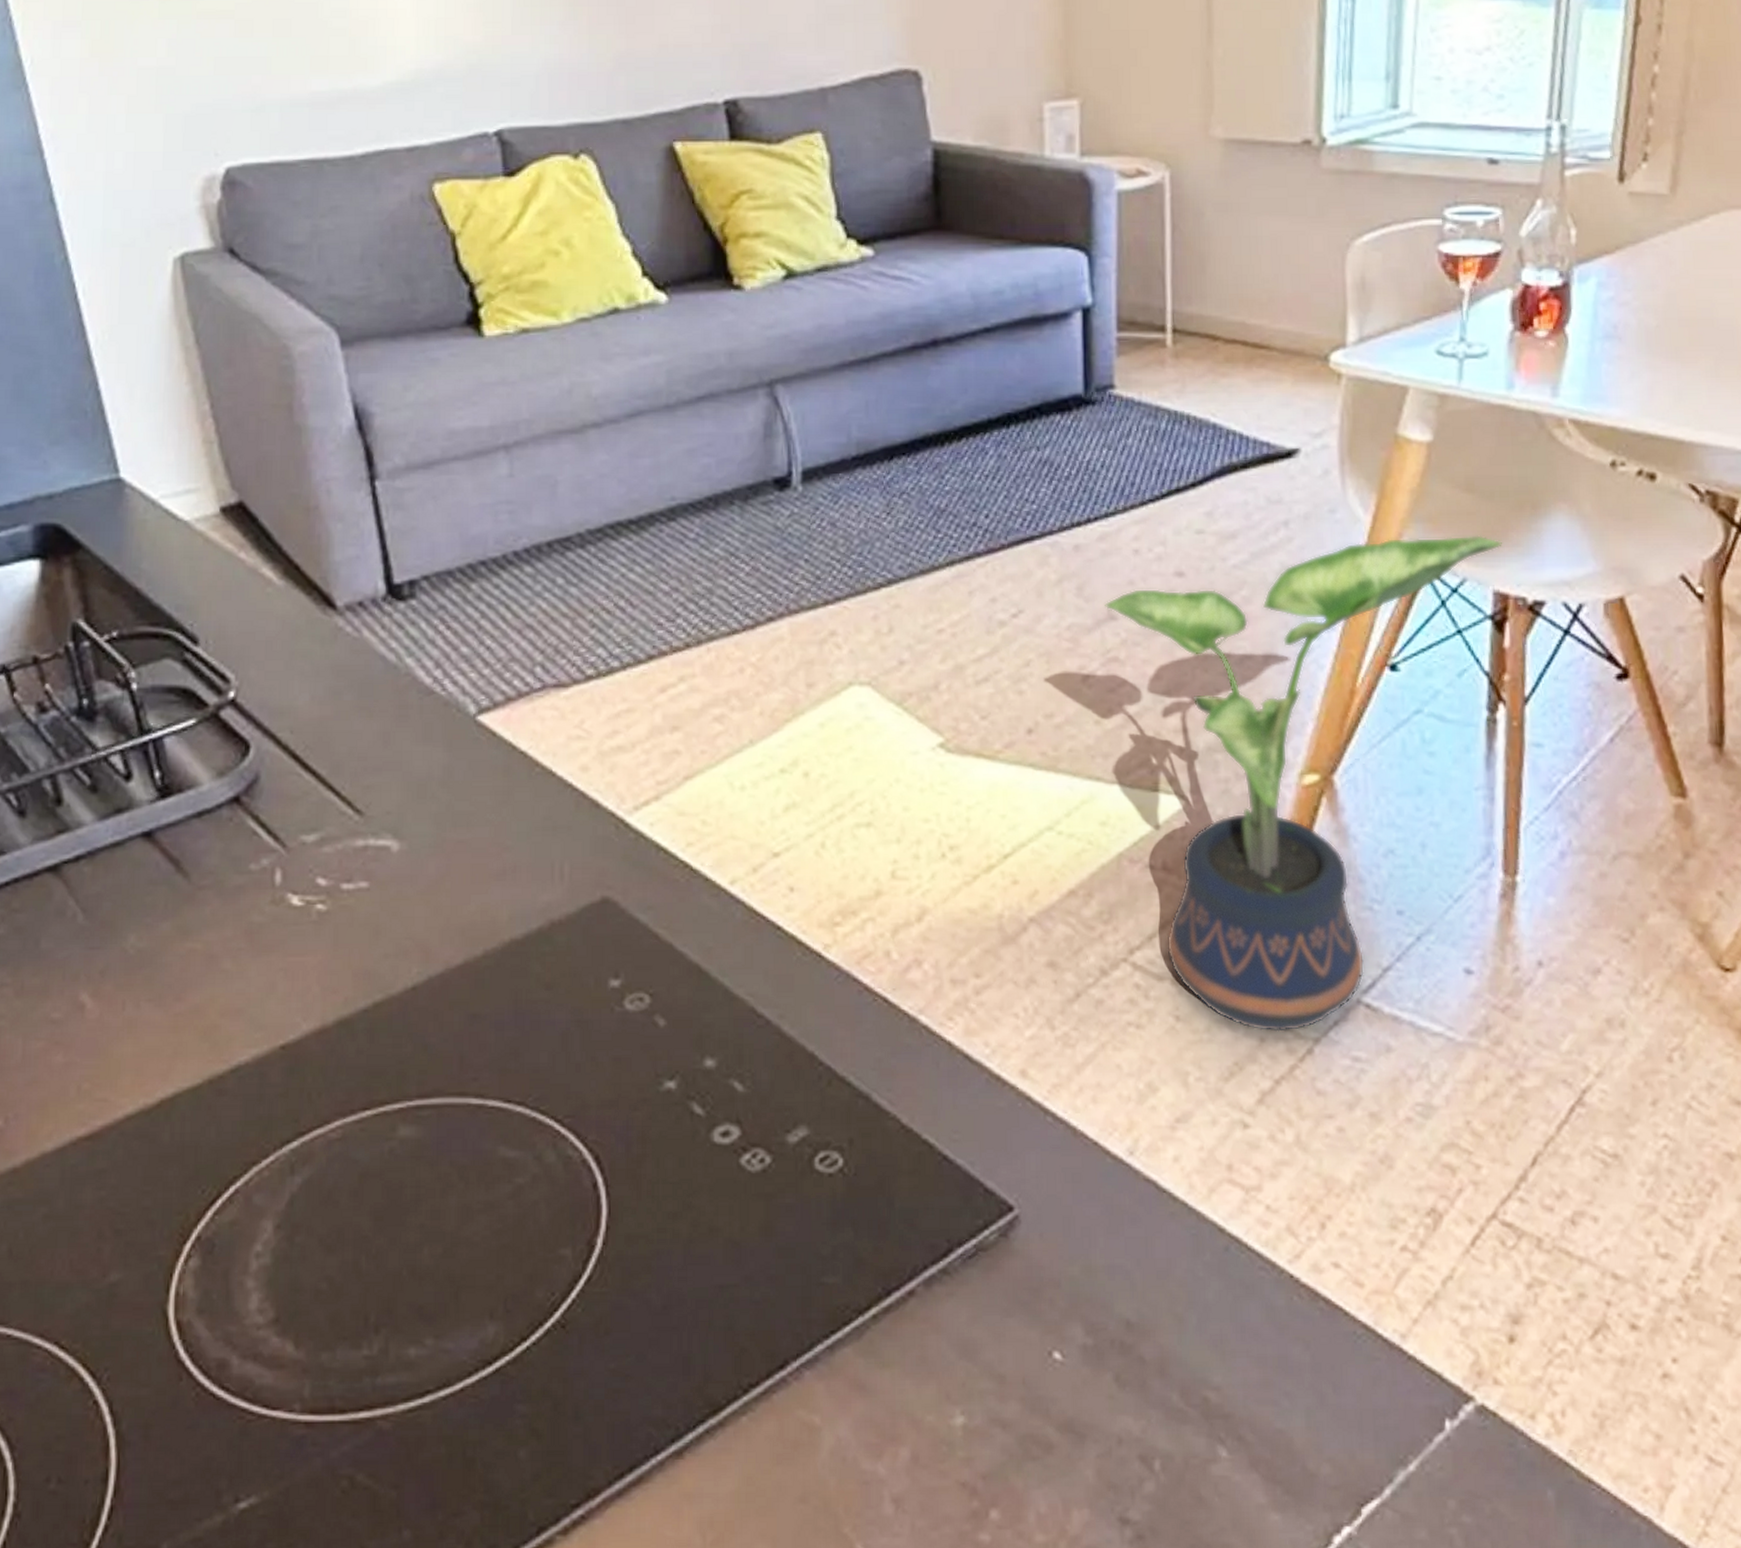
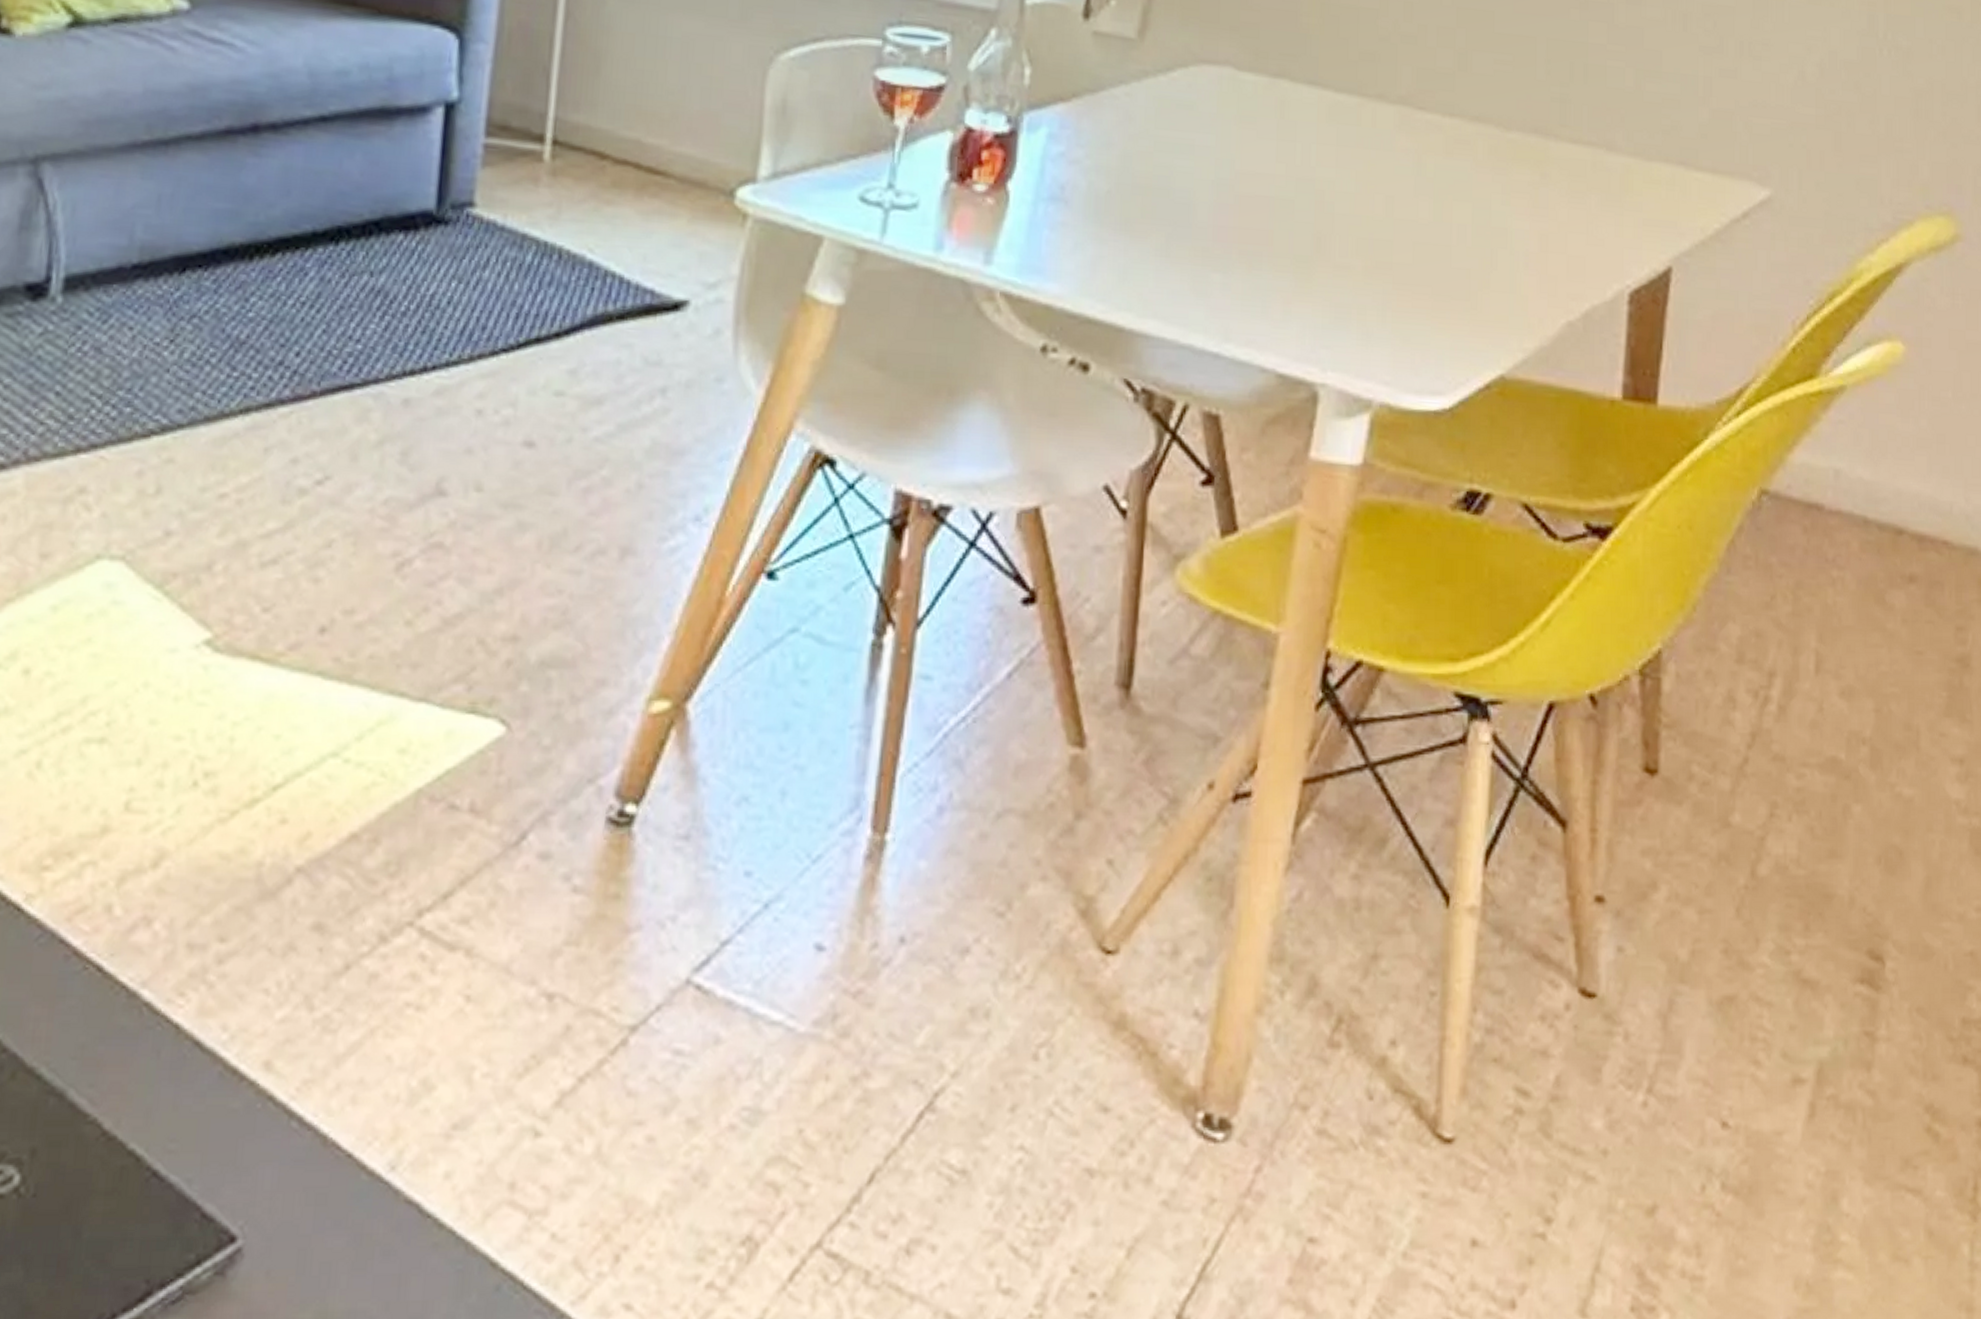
potted plant: present [1105,535,1502,1032] -> none [433,417,911,1017]

